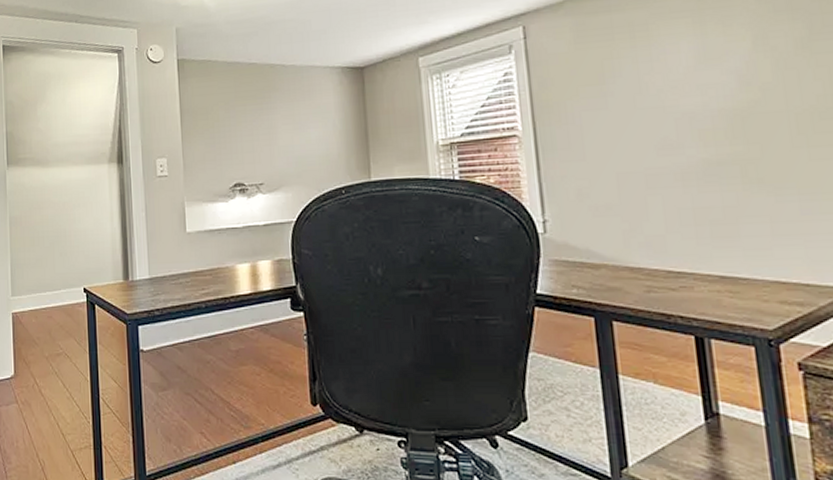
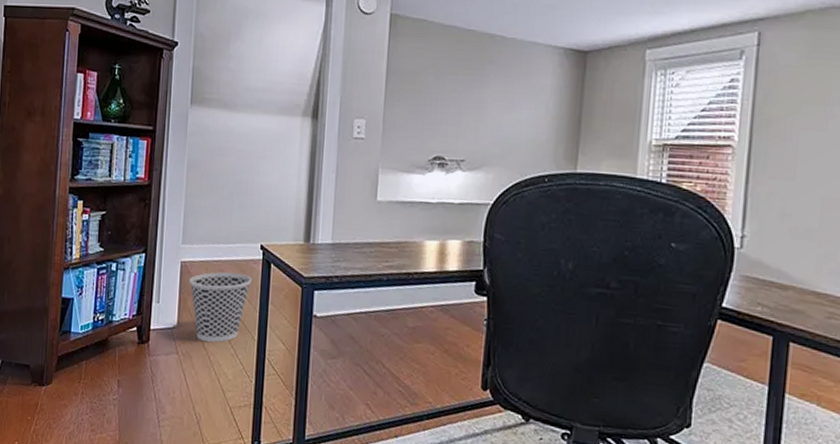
wastebasket: none [21,317,79,388] -> present [188,272,252,343]

